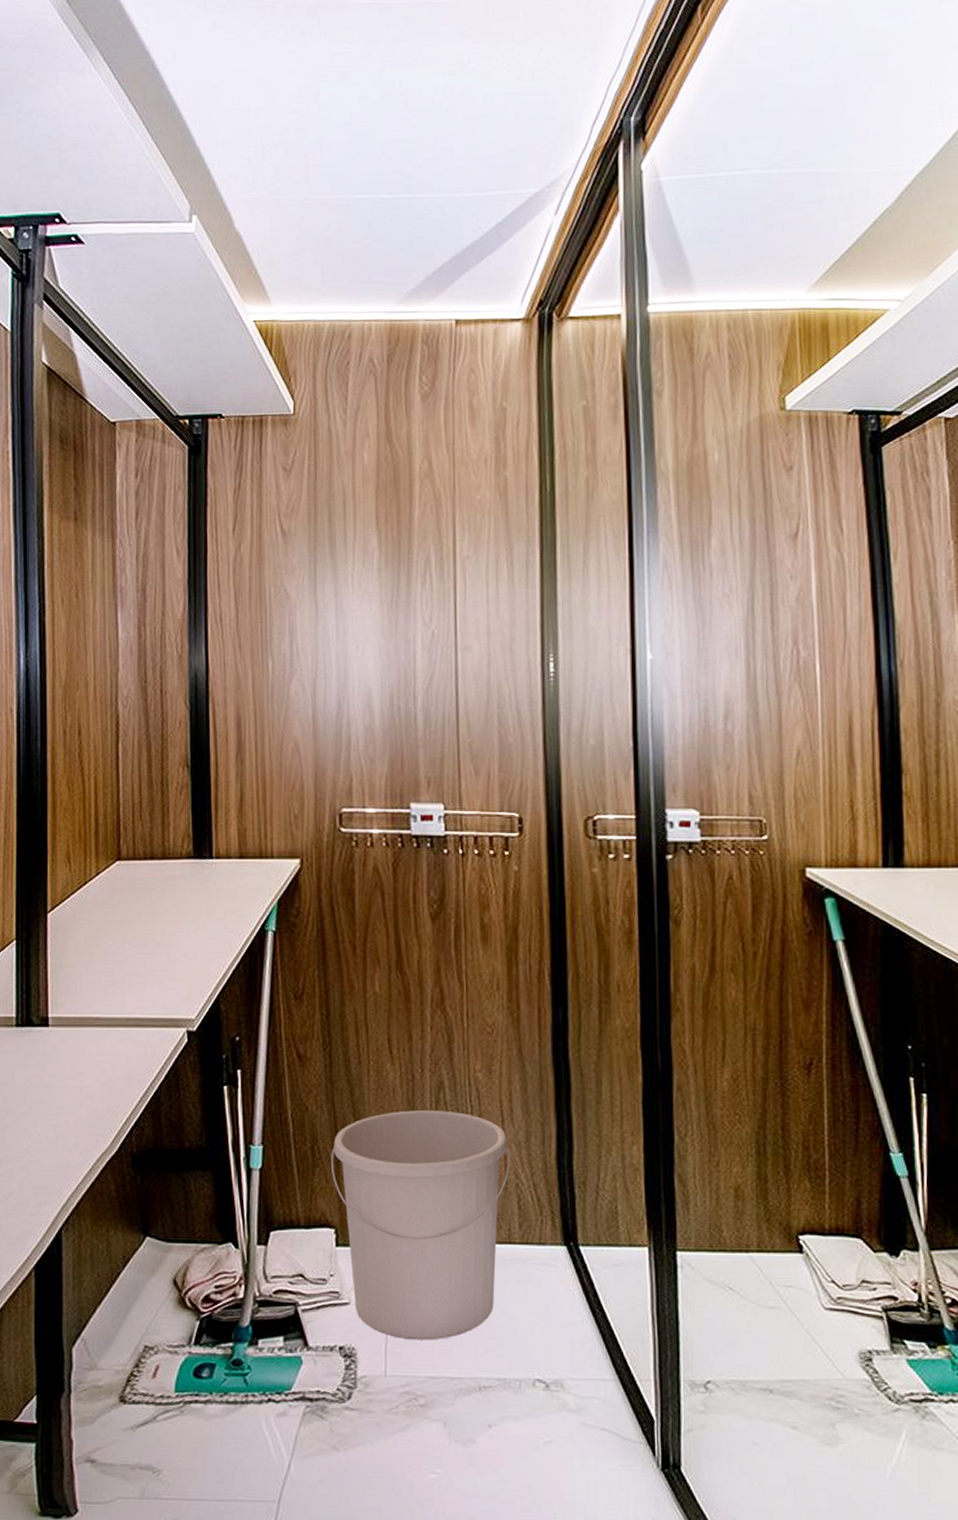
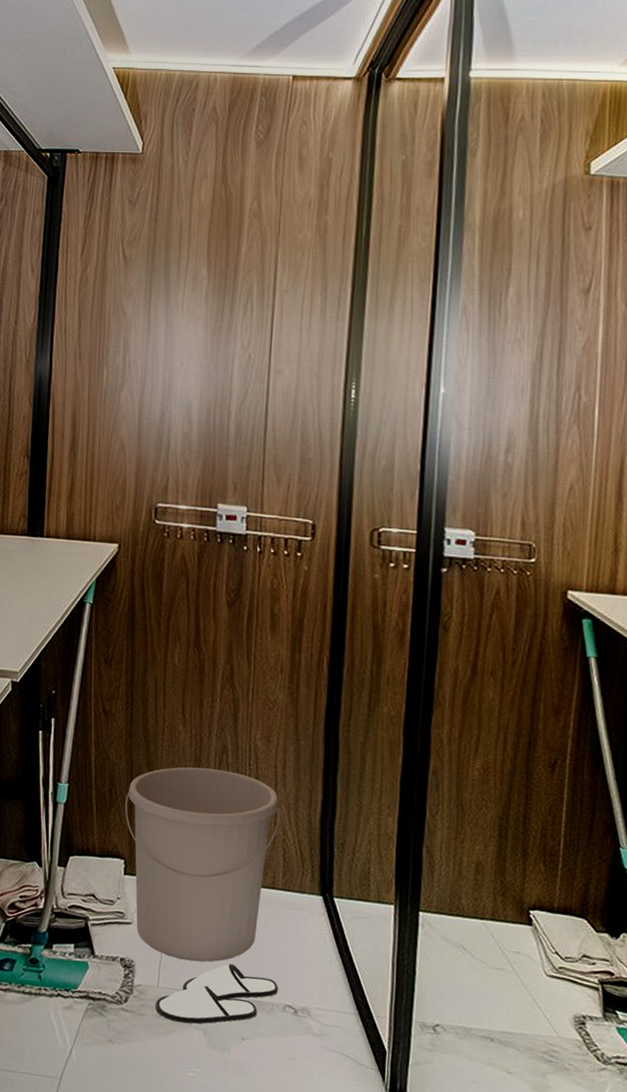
slippers: none [384,1338,525,1416] -> present [155,964,278,1024]

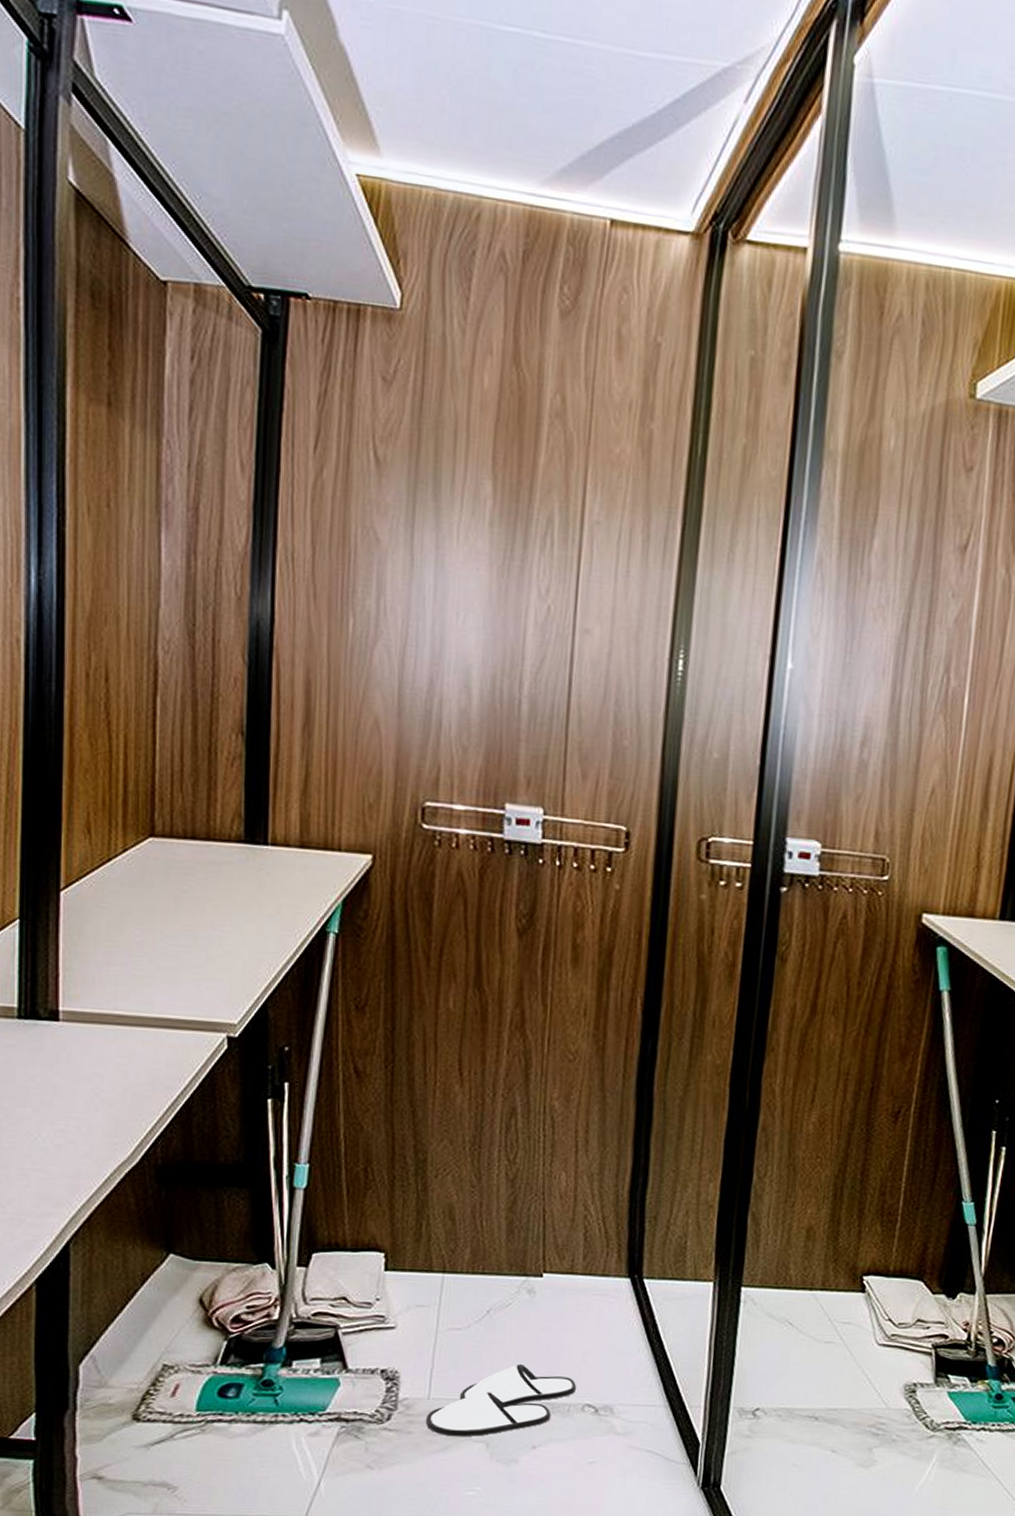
bucket: present [125,767,280,962] -> none [385,1135,581,1365]

